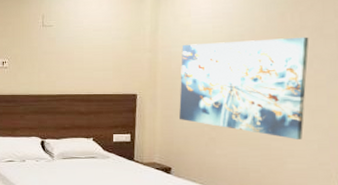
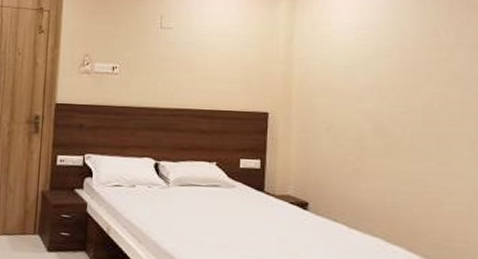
wall art: present [179,37,309,140] -> none [318,55,467,176]

